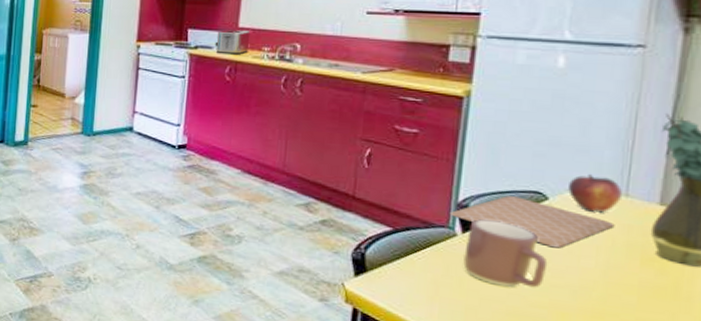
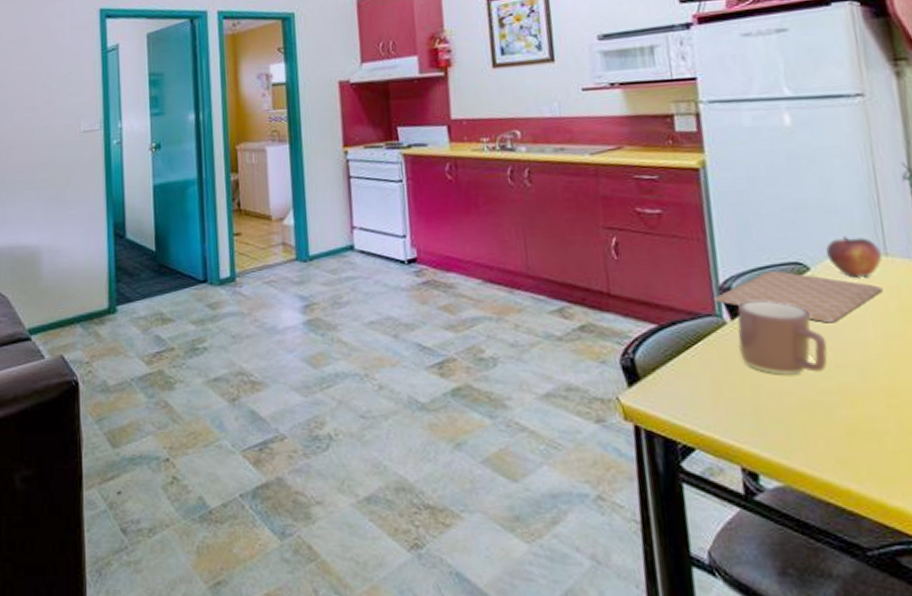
toaster: present [214,30,251,55] -> none [429,122,467,151]

